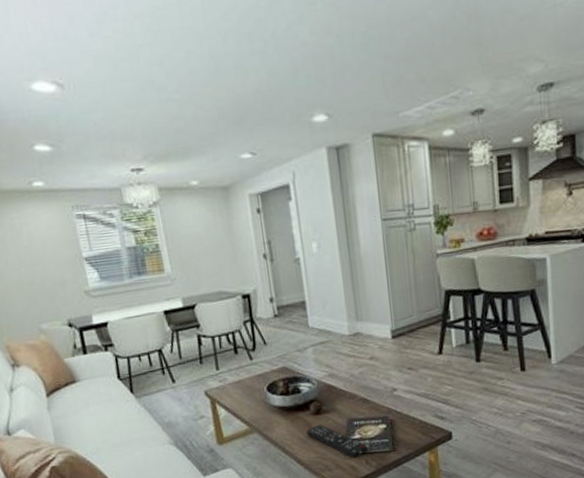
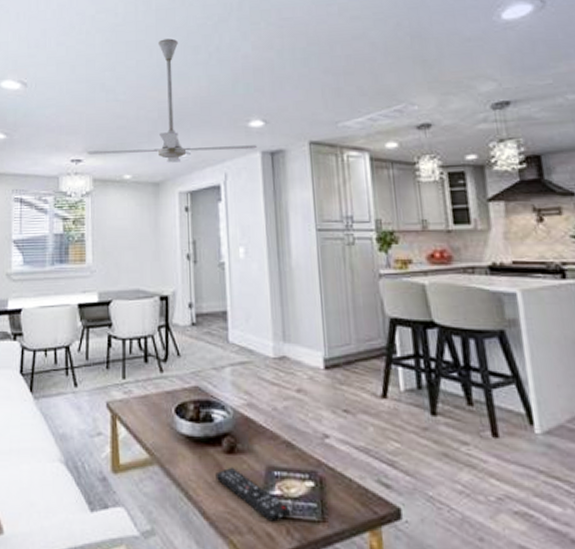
ceiling fan: none [147,24,322,165] -> present [87,38,257,163]

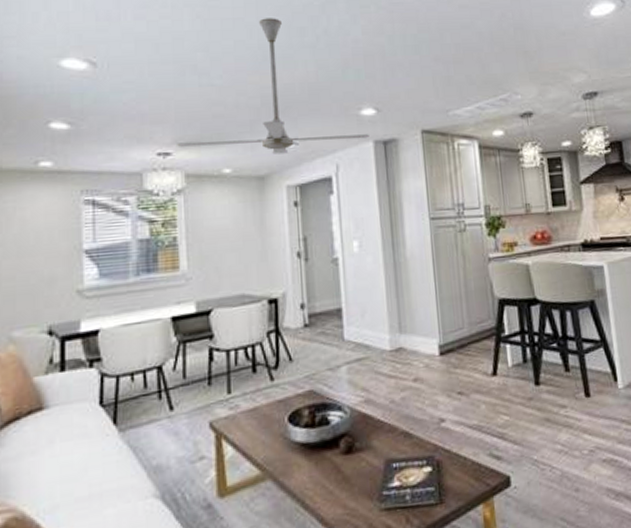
remote control: present [215,467,290,522] -> none [333,467,409,514]

